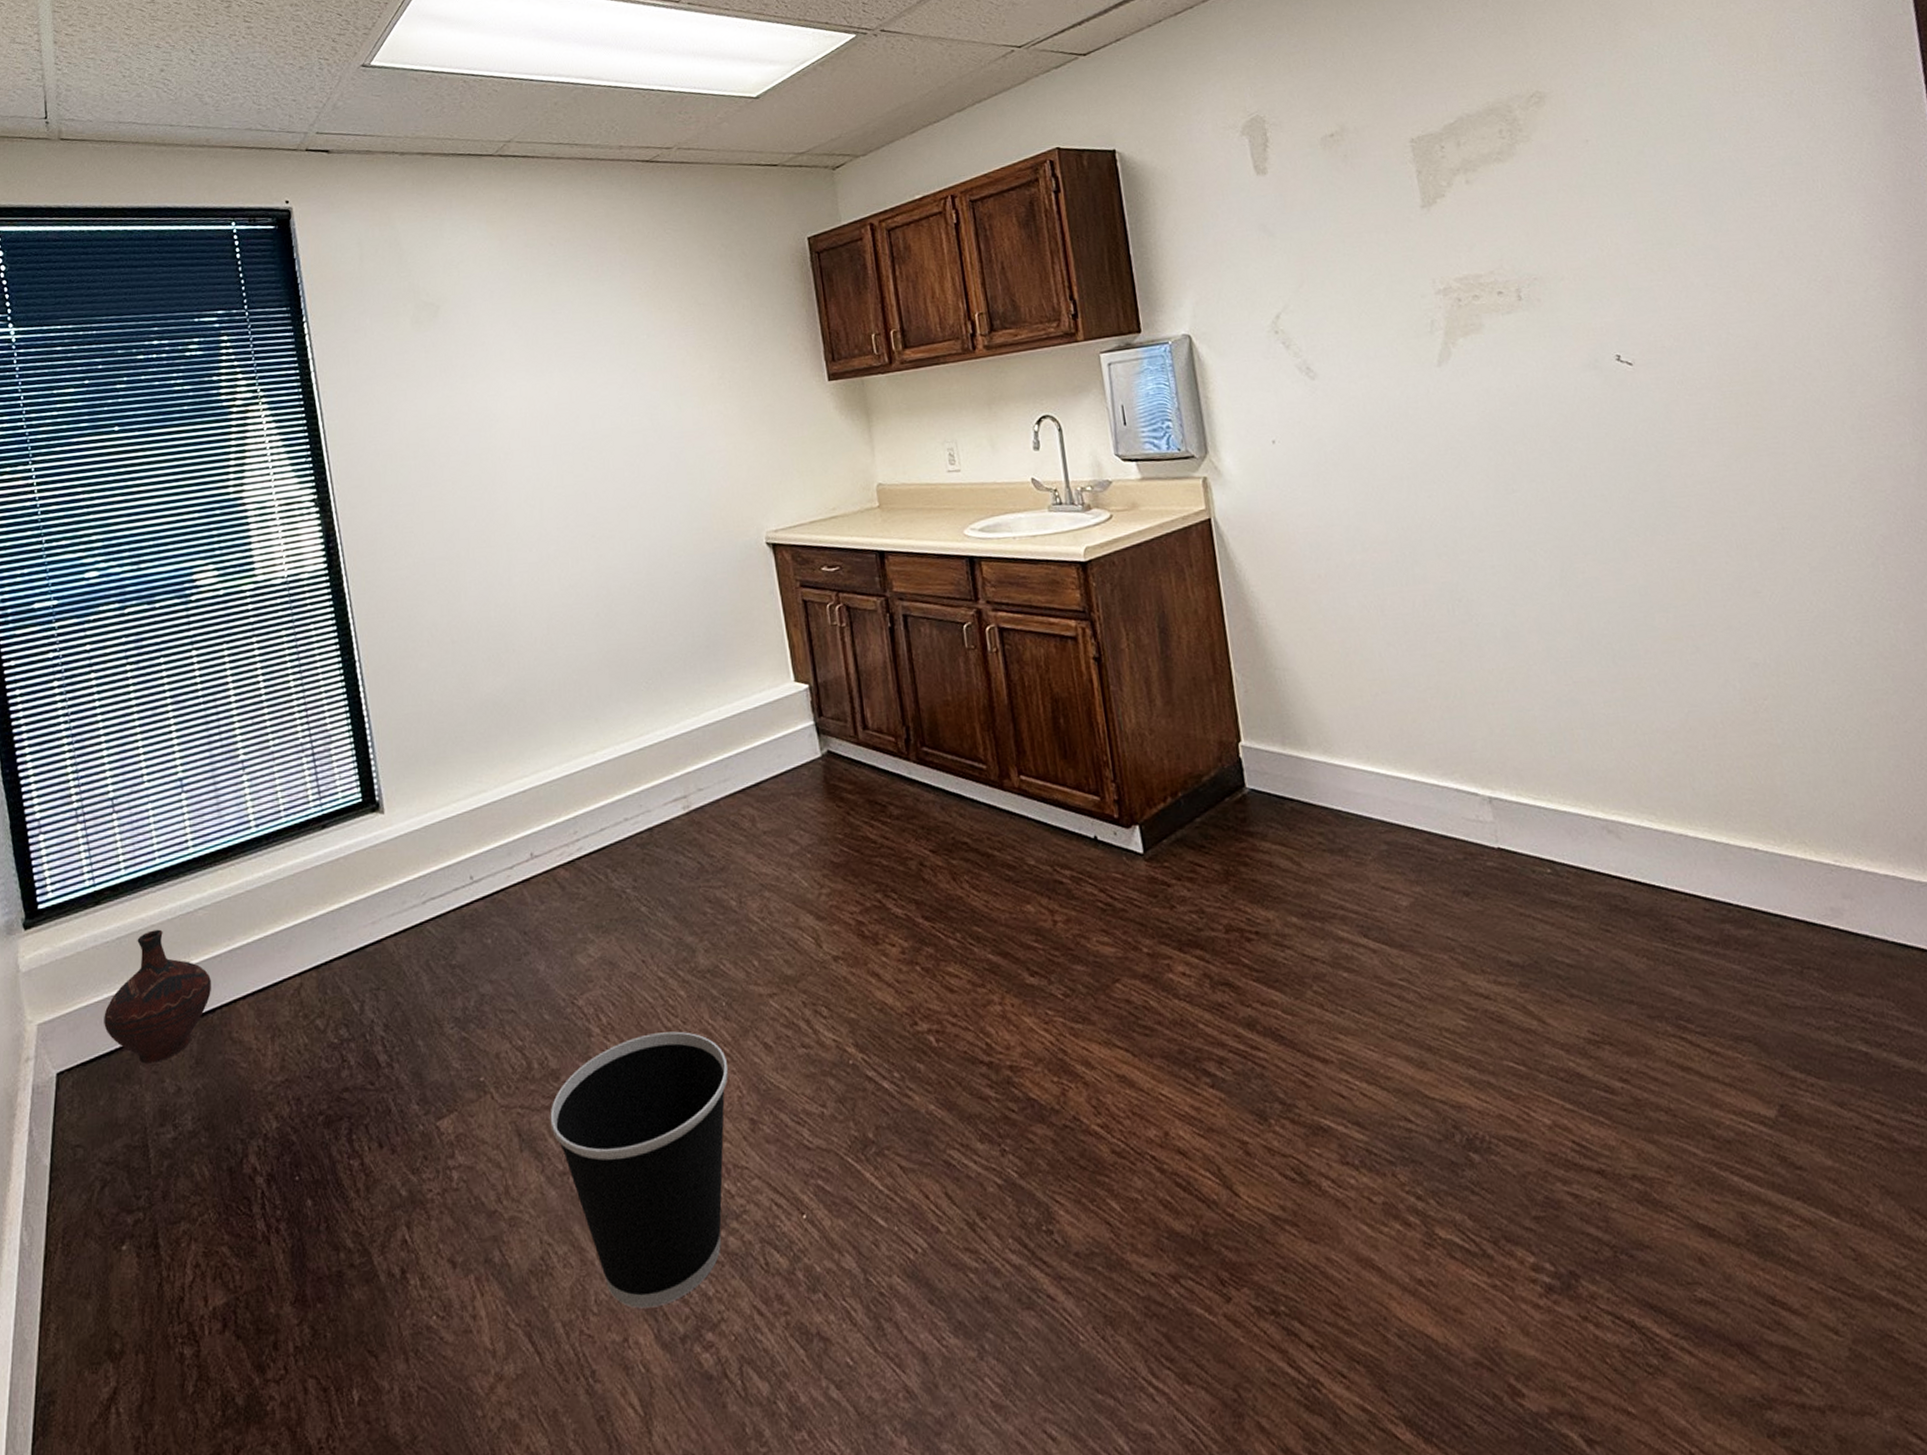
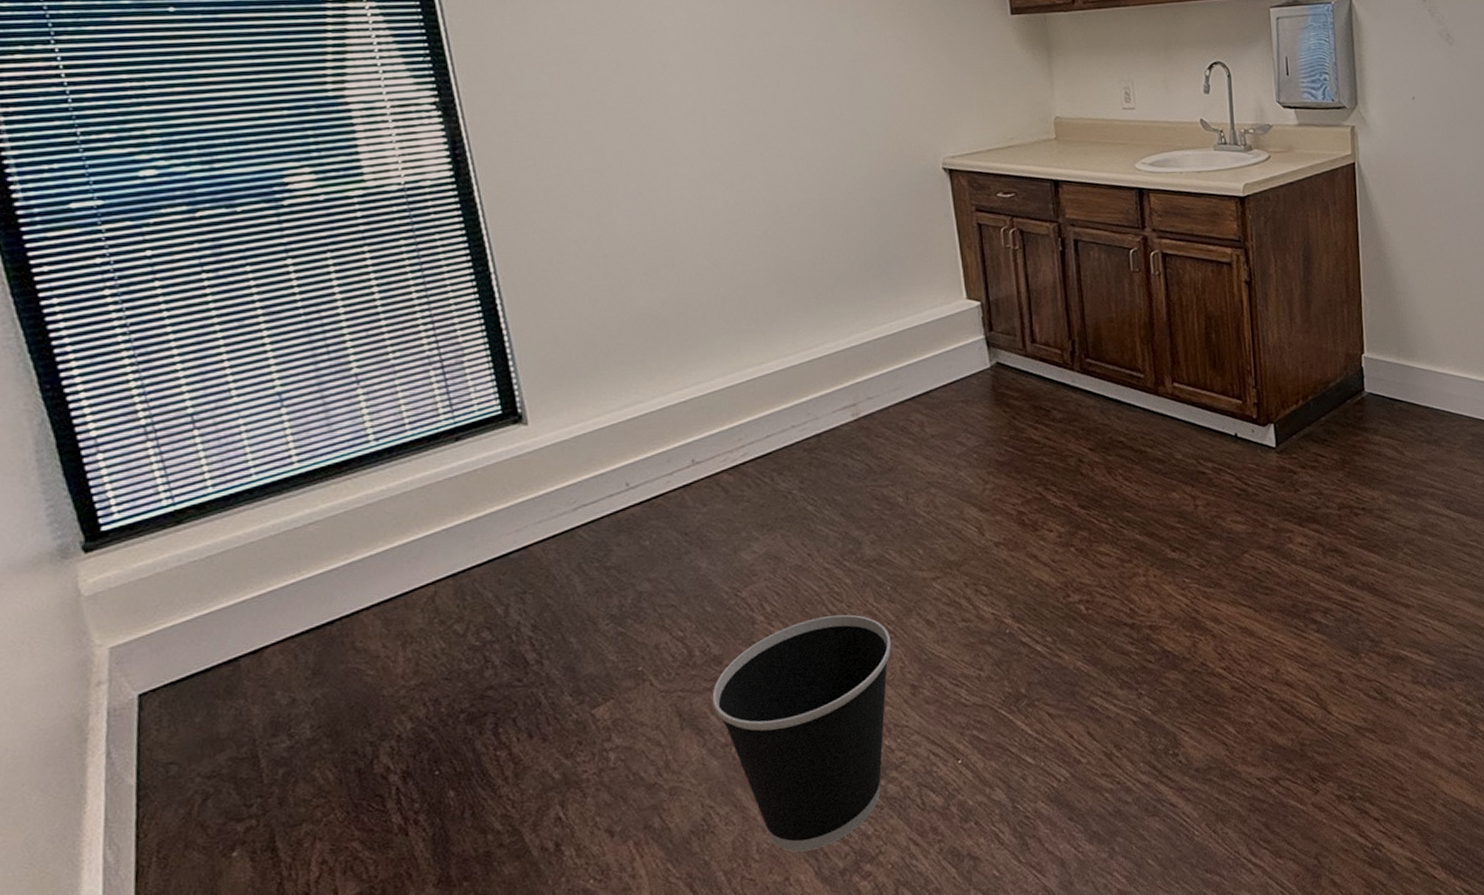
ceramic jug: present [104,929,211,1064] -> none [195,546,328,679]

